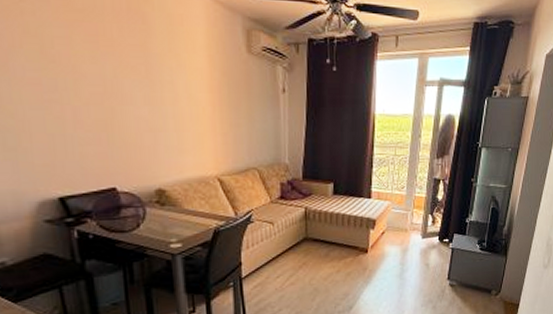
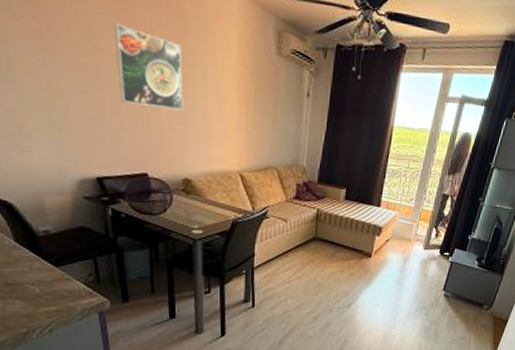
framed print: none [71,34,152,118] -> present [114,23,183,110]

